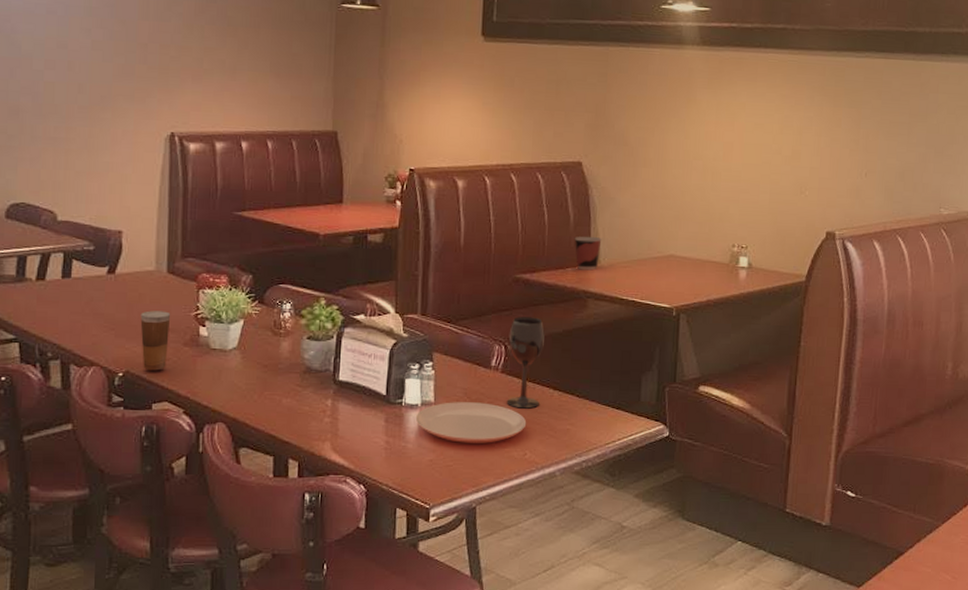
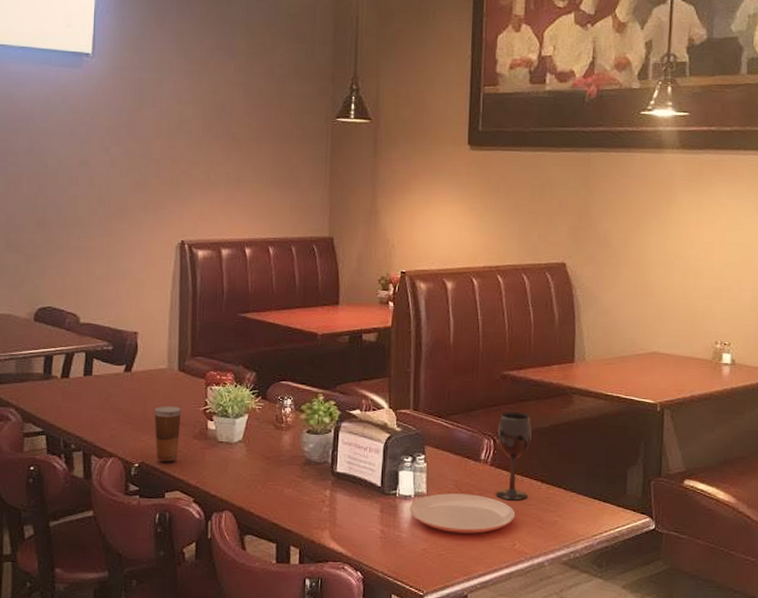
cup: present [574,236,602,271] -> none [559,334,586,368]

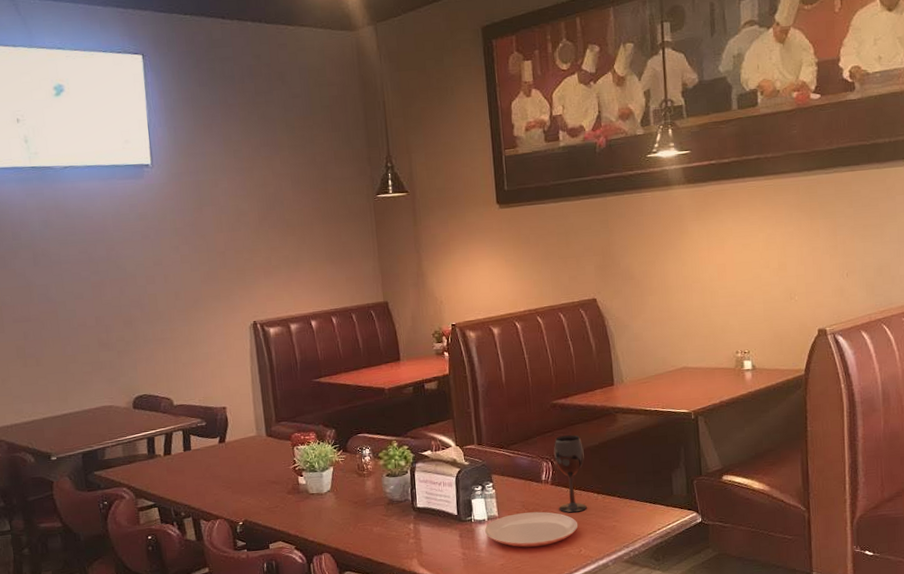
beverage cup: present [154,406,182,462] -> none [250,467,276,518]

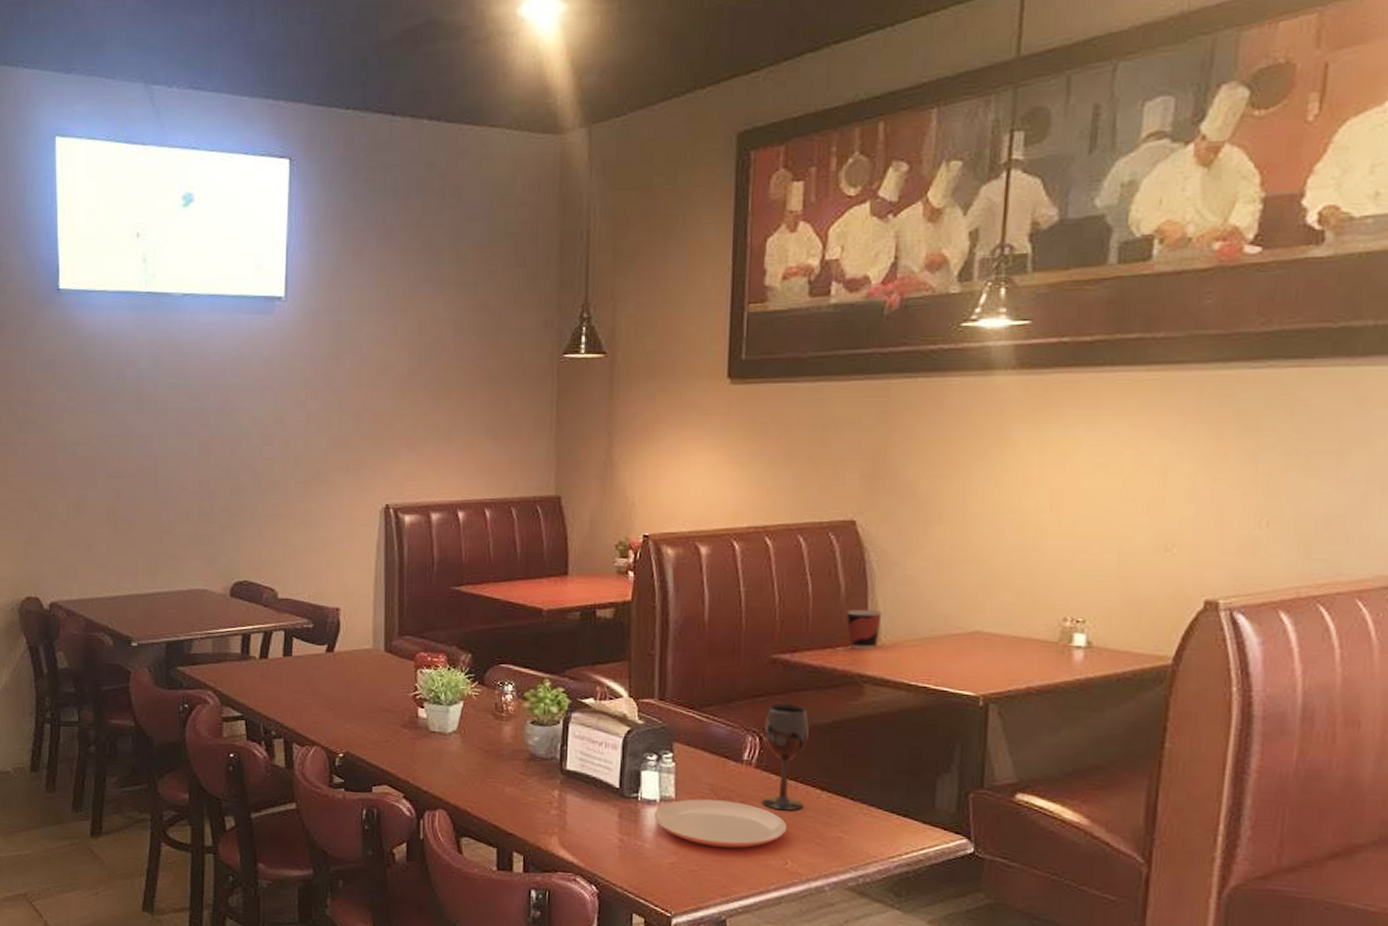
cup: none [598,360,622,390] -> present [846,609,882,650]

